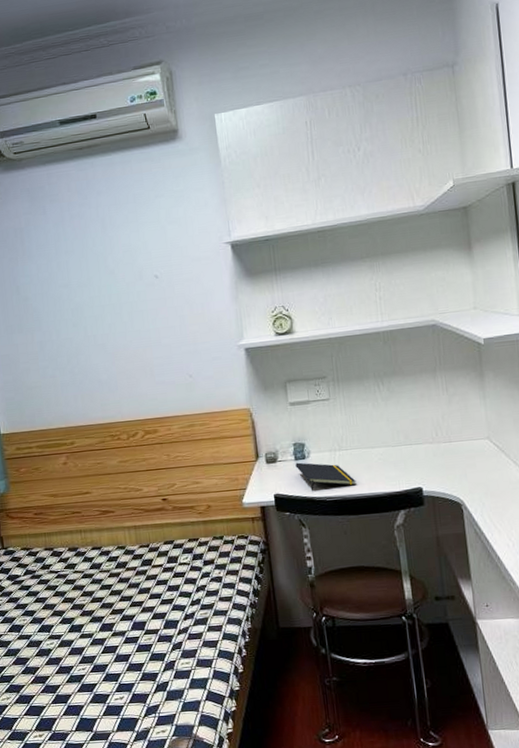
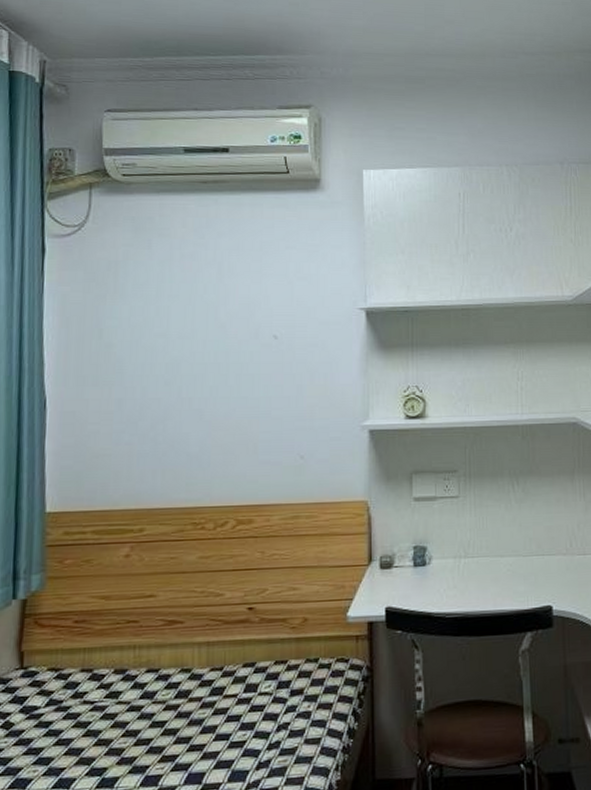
notepad: present [295,462,356,492] -> none [414,569,481,606]

